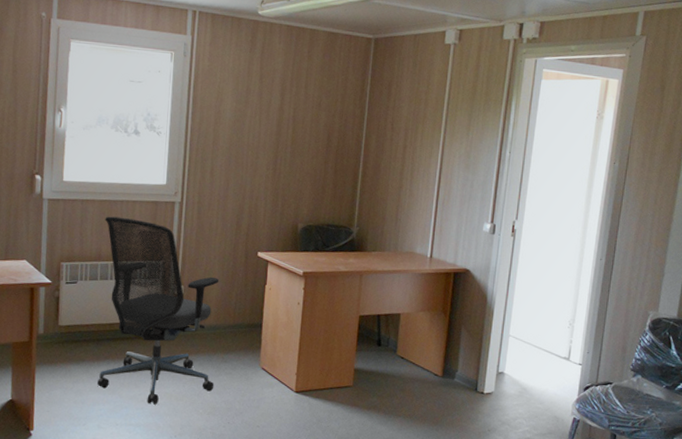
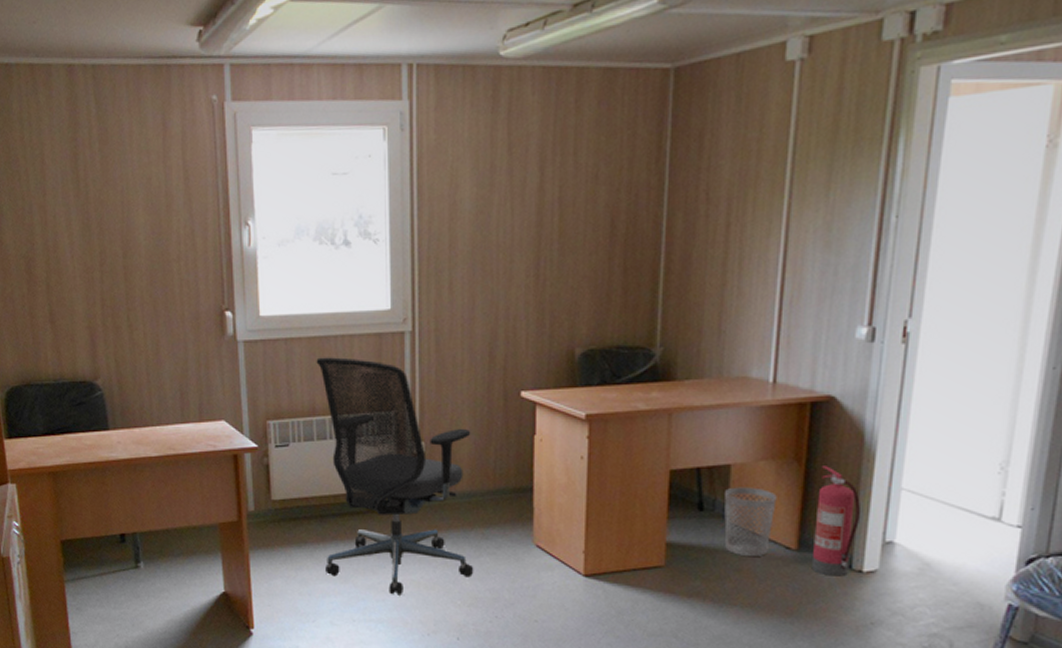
wastebasket: none [394,330,430,380] -> present [723,487,777,556]
fire extinguisher: none [451,317,484,396] -> present [811,466,860,577]

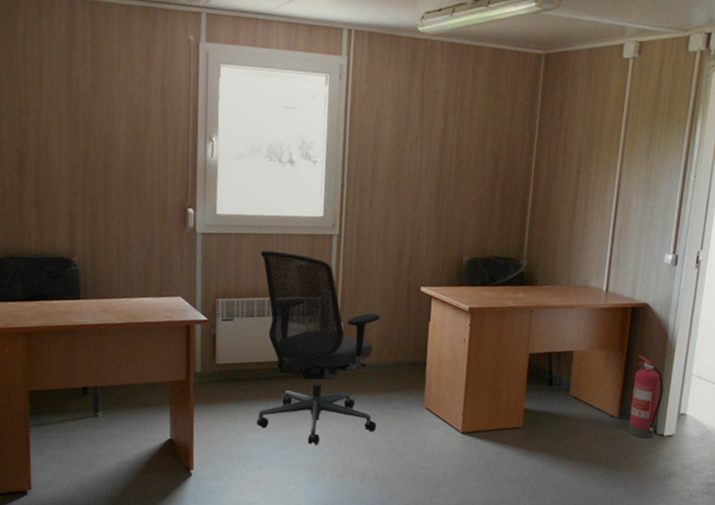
wastebasket: present [723,487,777,556] -> none [567,368,606,422]

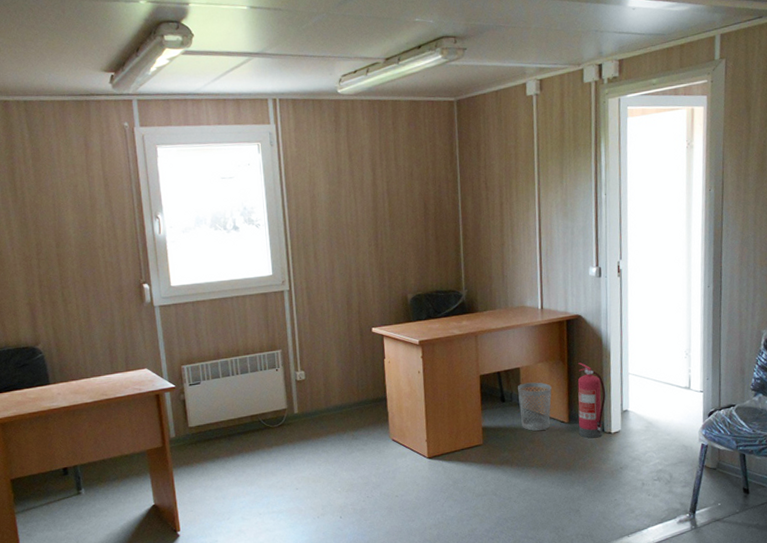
office chair: present [257,250,381,445] -> none [218,313,349,490]
wastebasket: none [567,368,606,422] -> present [517,382,552,431]

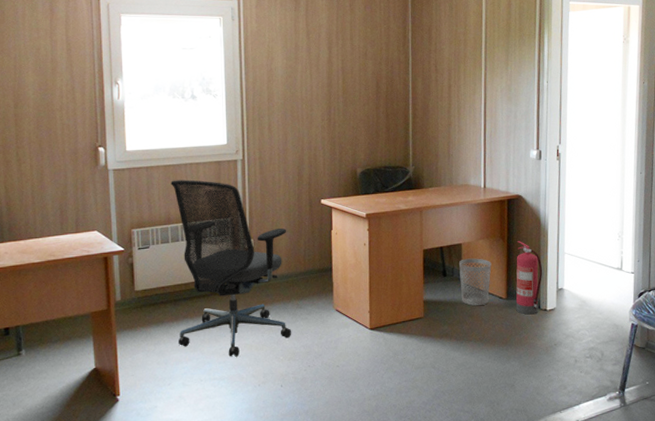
office chair: none [218,313,349,490] -> present [171,179,292,357]

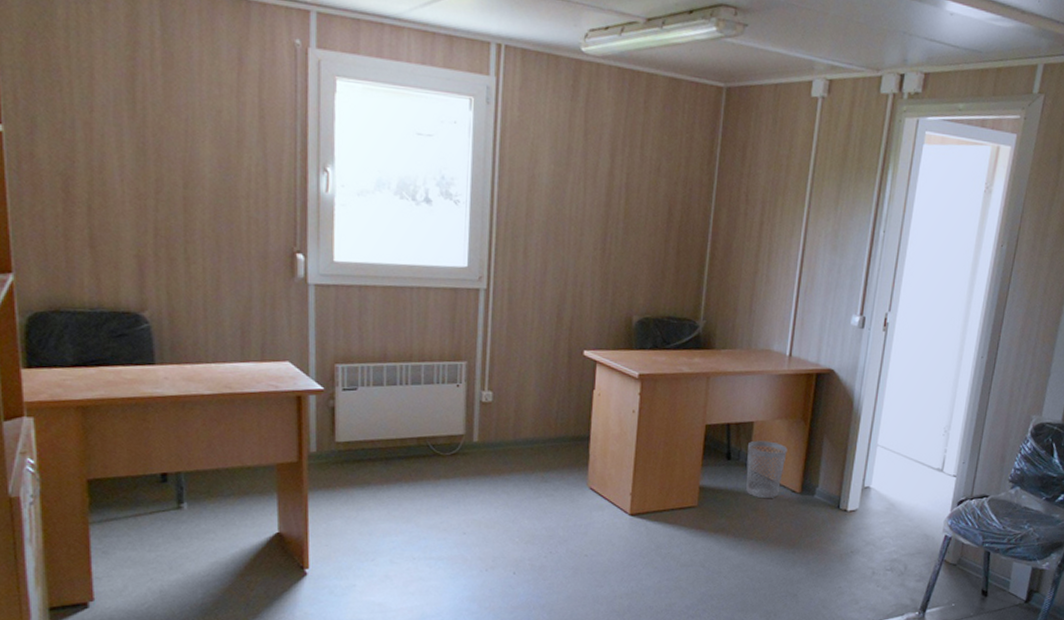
office chair: present [171,179,292,357] -> none [388,306,537,534]
fire extinguisher: present [516,241,542,315] -> none [810,425,848,515]

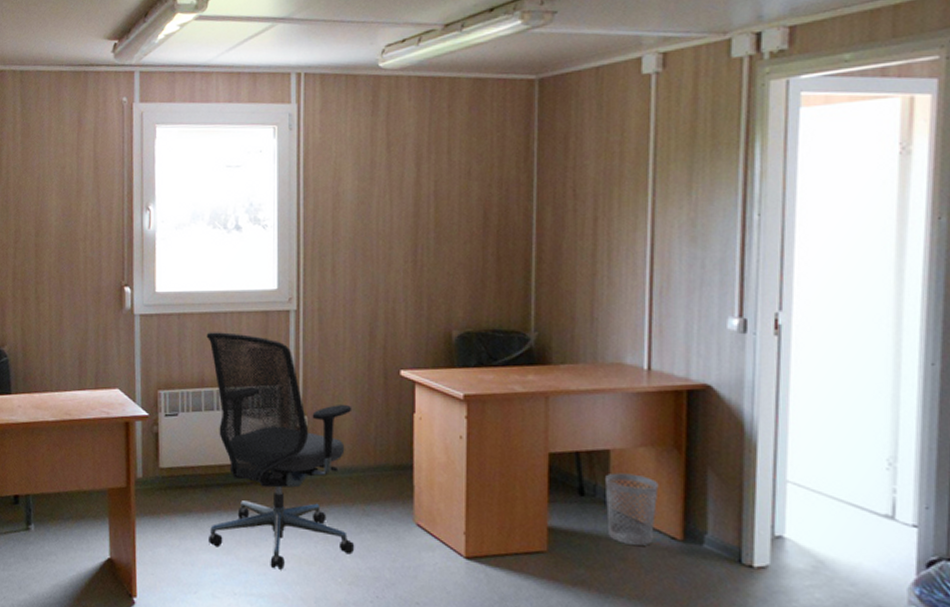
office chair: none [388,306,537,534] -> present [206,332,355,570]

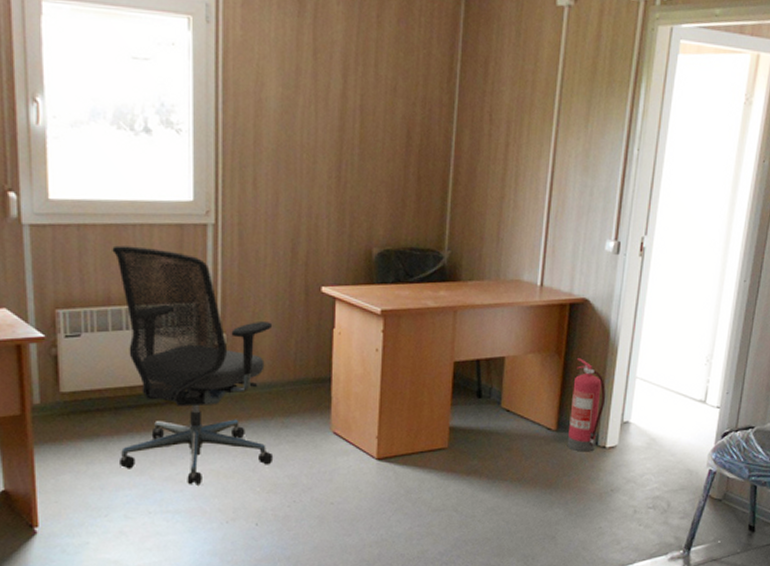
wastebasket: present [604,473,659,546] -> none [498,376,541,437]
fire extinguisher: none [698,455,746,571] -> present [567,358,606,452]

